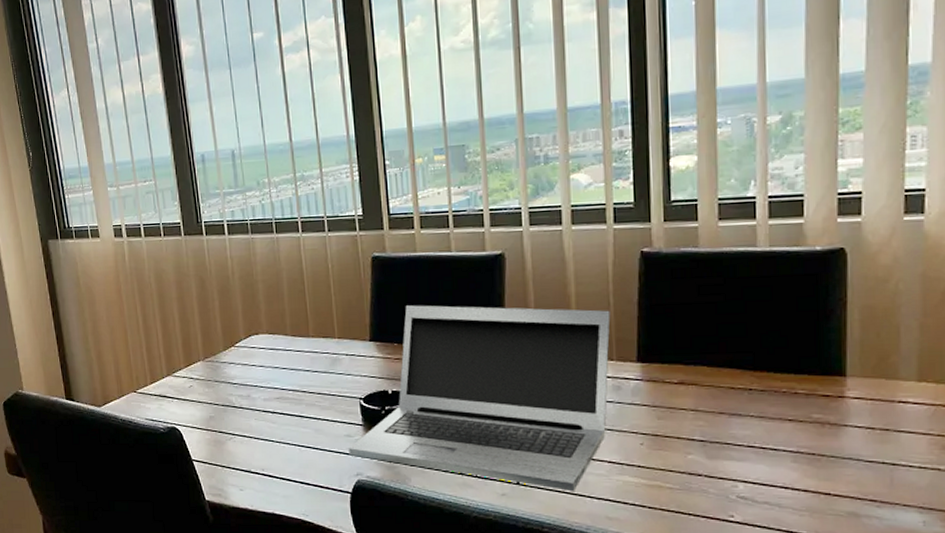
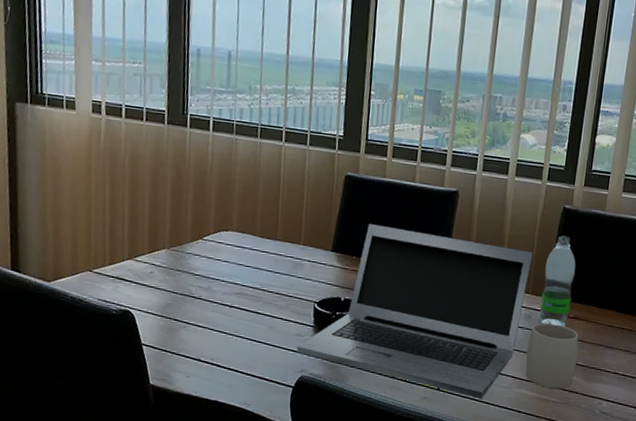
mug: none [621,393,694,472] -> present [525,323,579,389]
bottle: none [629,285,672,396] -> present [539,235,576,327]

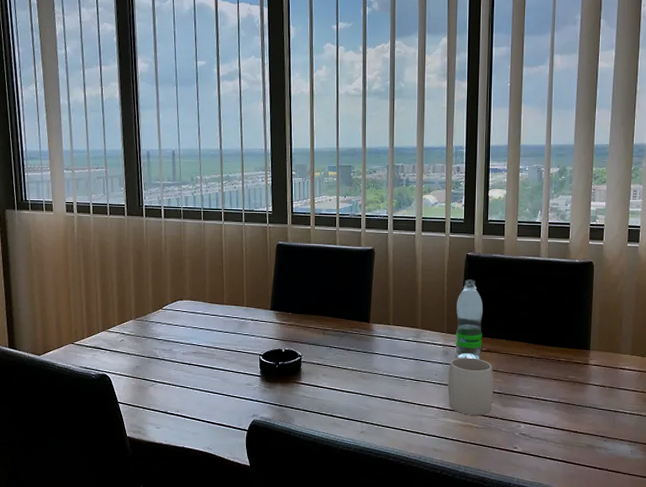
laptop: present [296,224,533,400] -> none [248,284,444,430]

